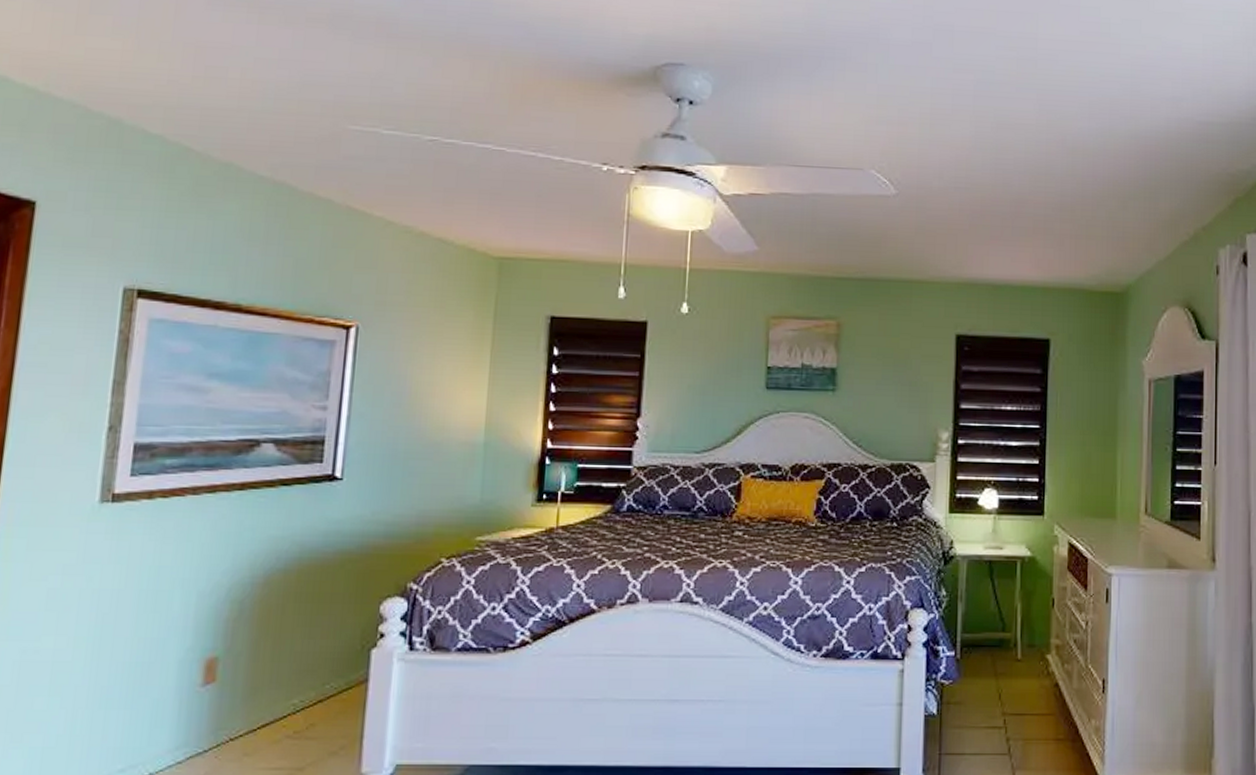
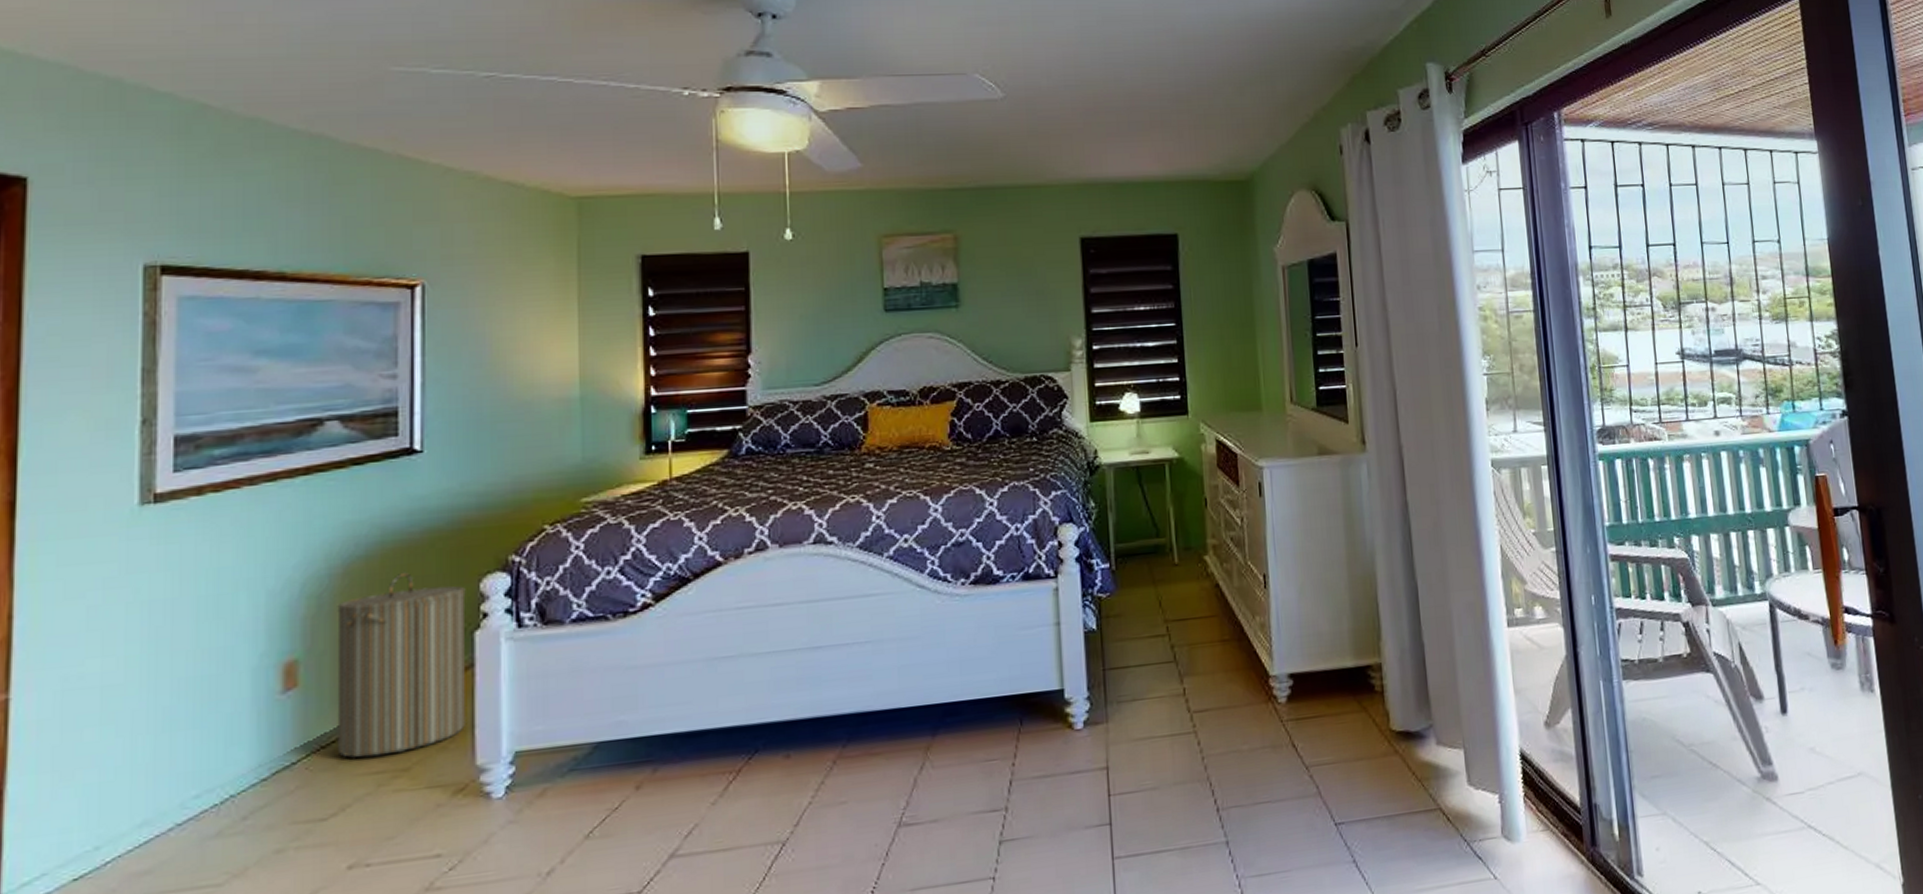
laundry hamper: none [243,588,368,754] -> present [337,572,467,758]

